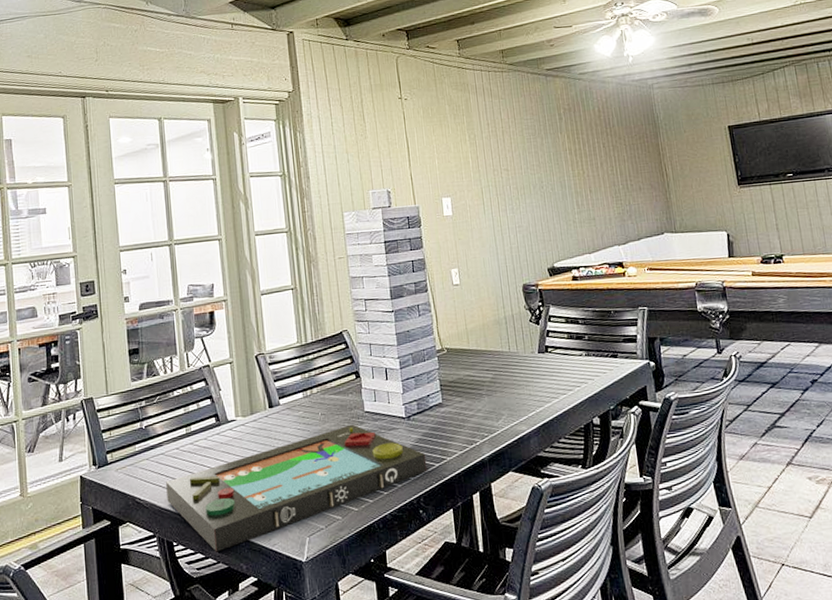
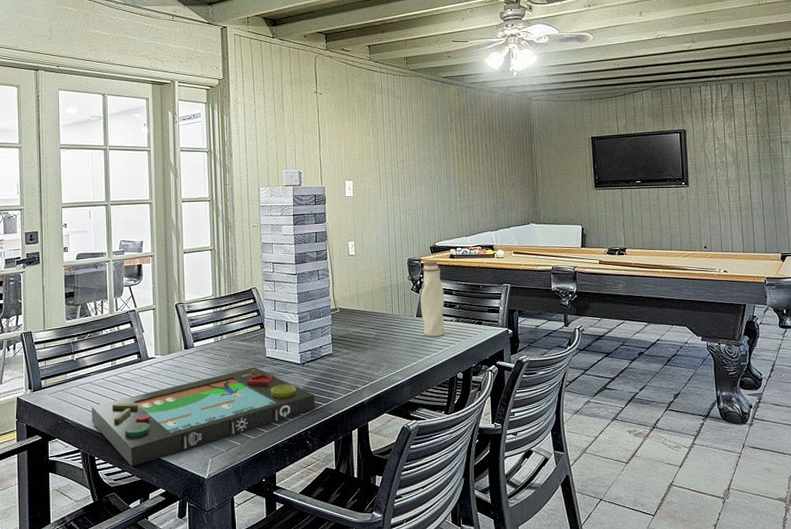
water bottle: none [539,285,574,376] -> present [420,261,445,337]

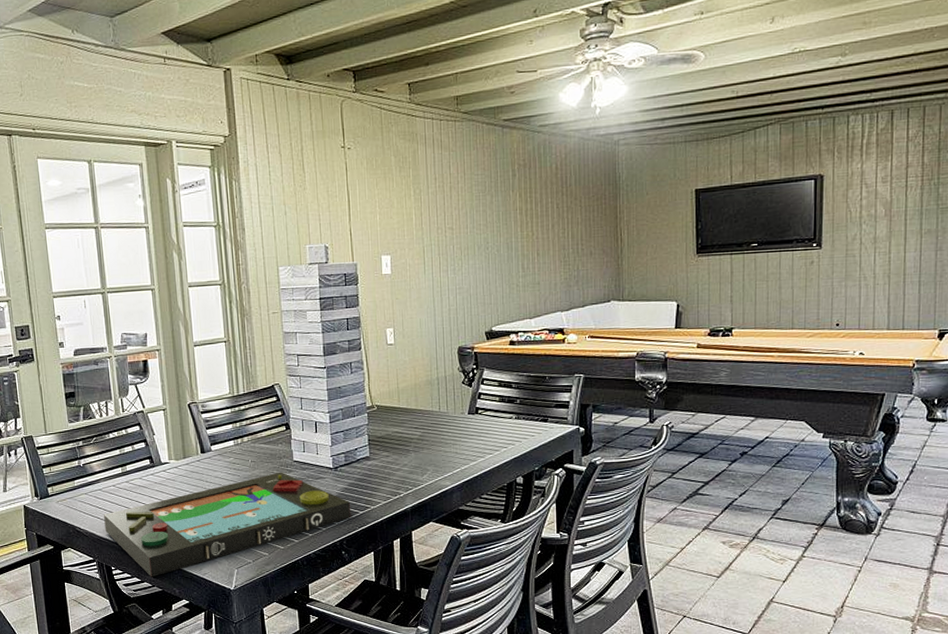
water bottle: present [420,261,445,337] -> none [472,348,503,437]

